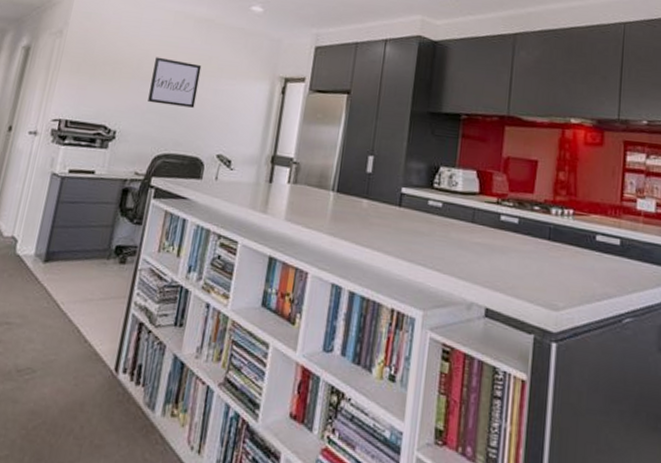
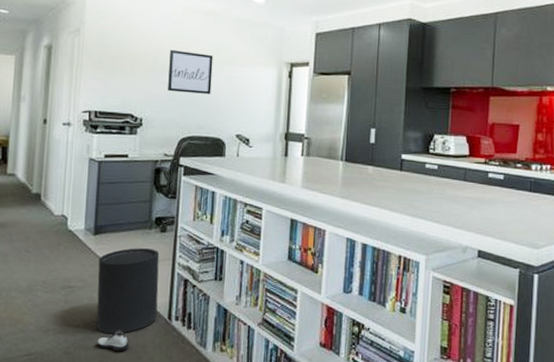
shoe: none [28,380,66,409] -> present [97,330,130,352]
trash can: none [30,280,115,386] -> present [97,248,160,334]

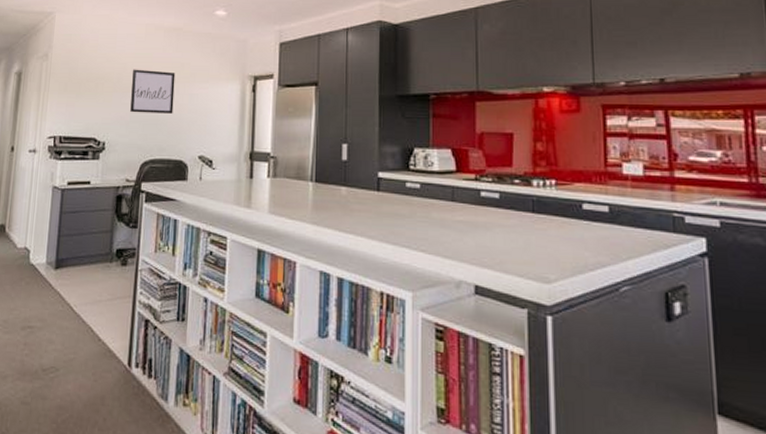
trash can: present [97,248,160,334] -> none [55,283,120,382]
shoe: present [97,330,130,352] -> none [54,377,88,403]

